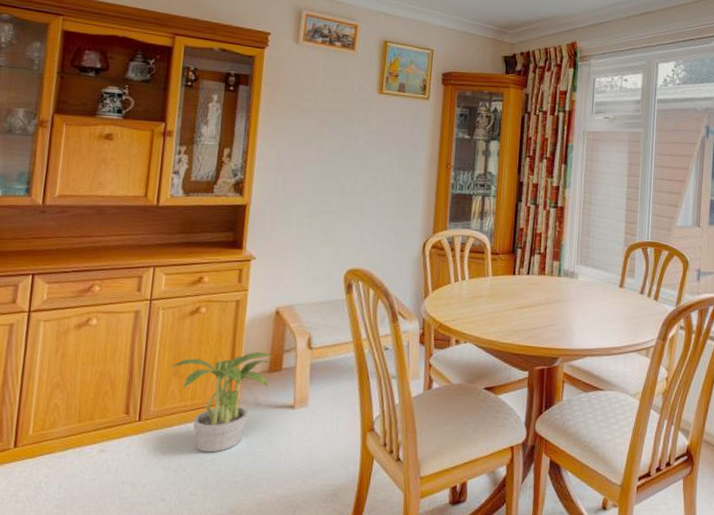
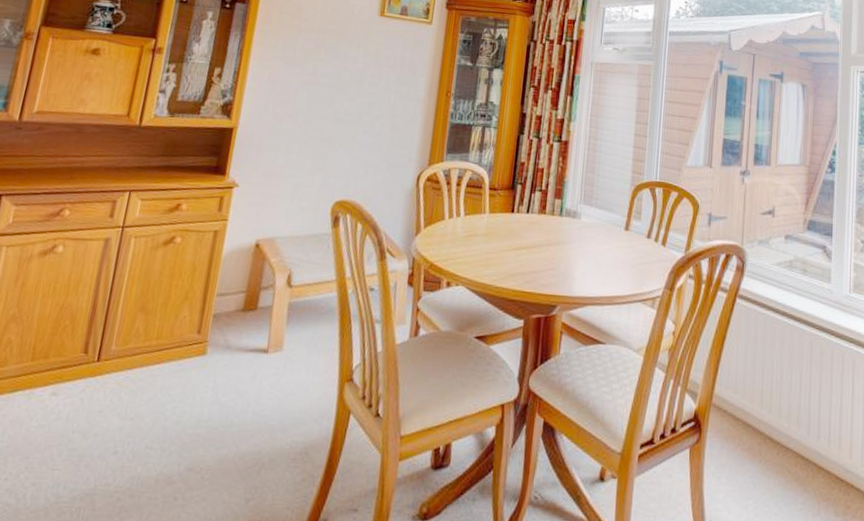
potted plant: present [171,351,273,453] -> none [138,287,249,400]

